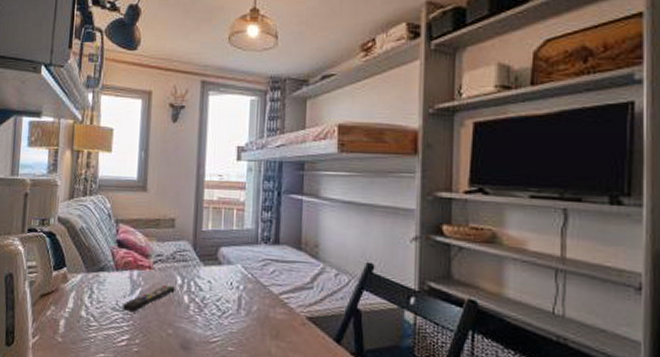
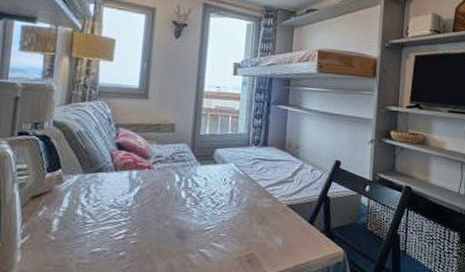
remote control: present [122,284,175,313] -> none [120,182,173,209]

